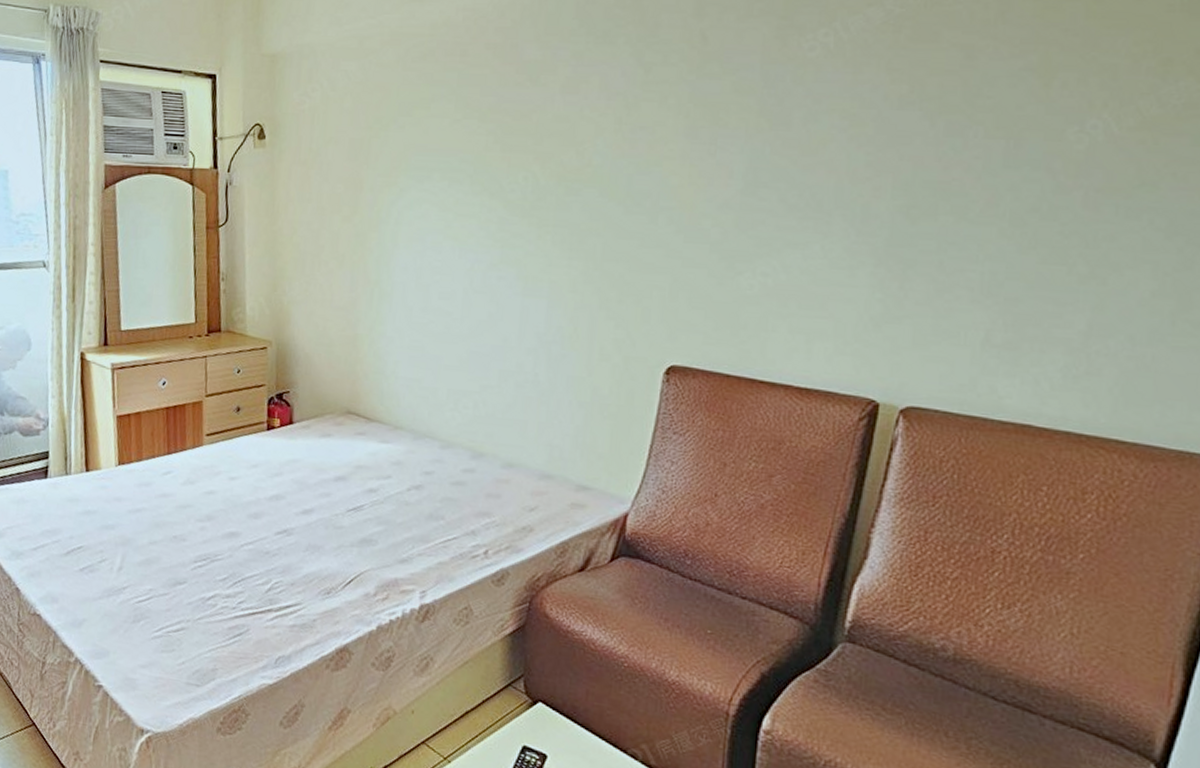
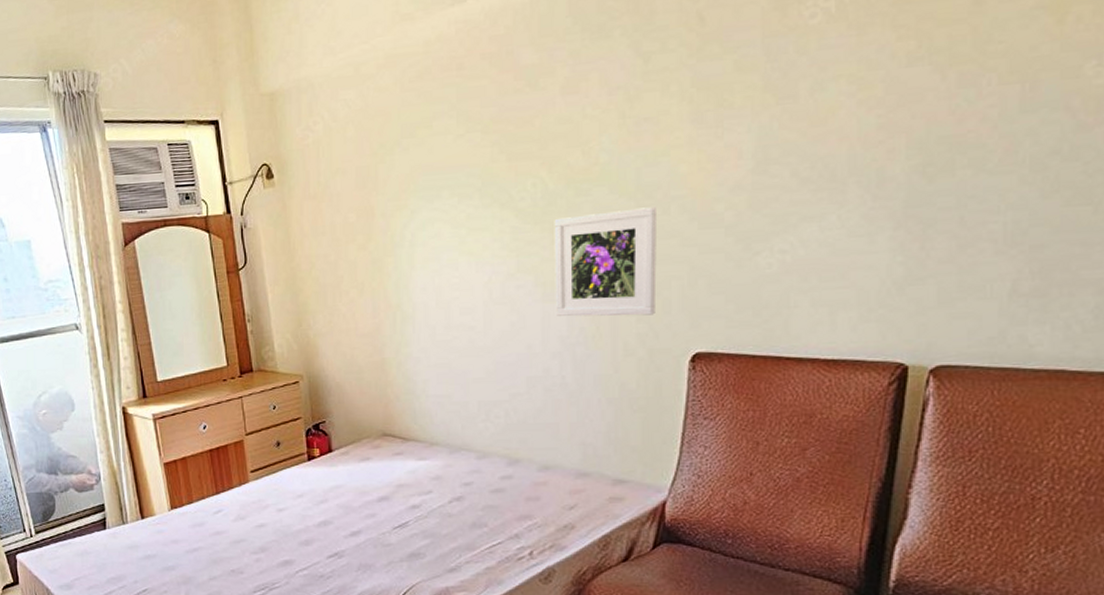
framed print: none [535,214,646,322] -> present [554,207,658,317]

